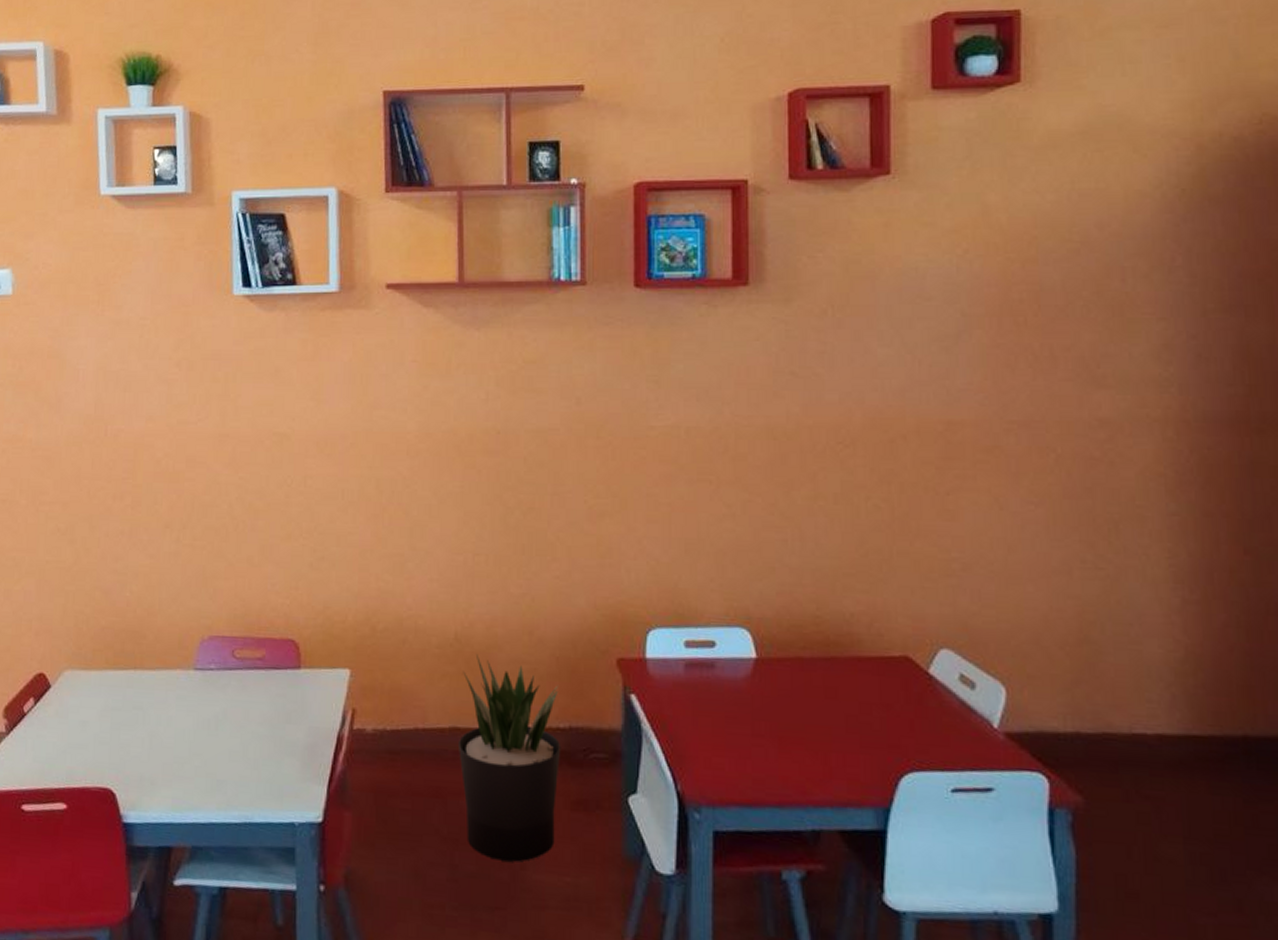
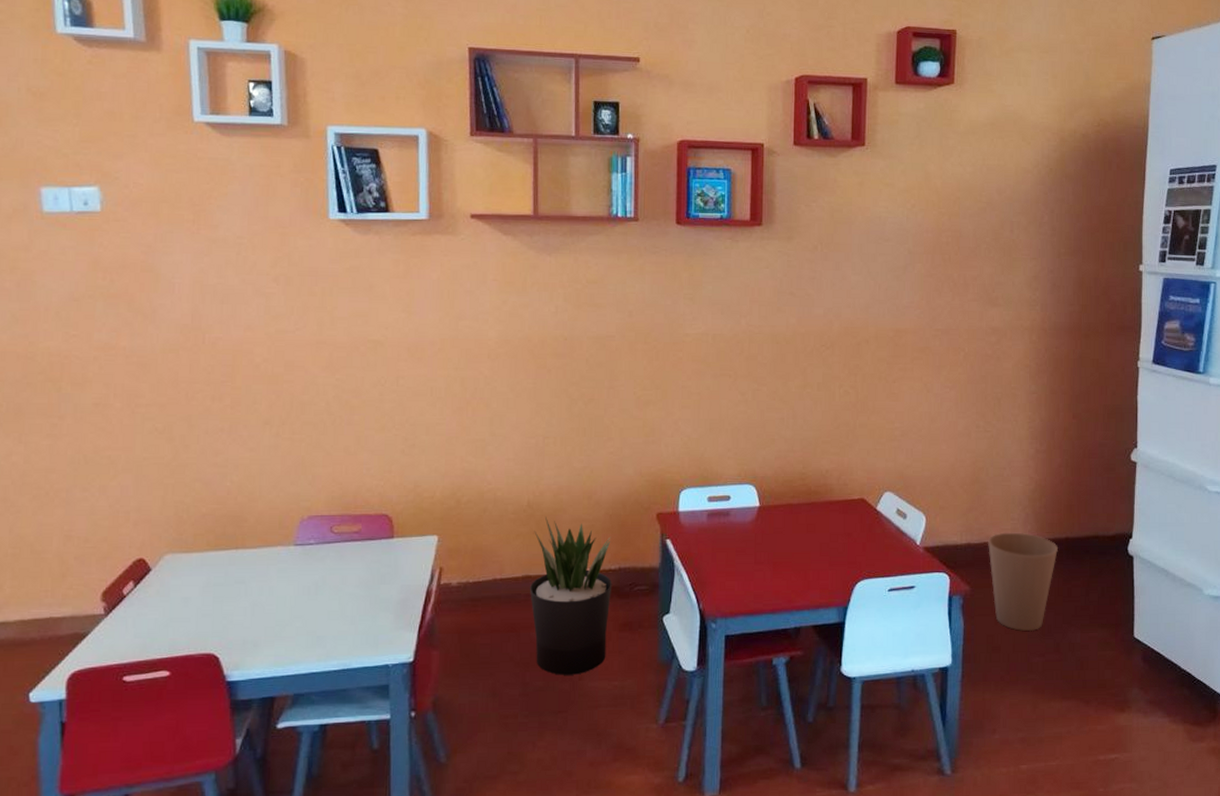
trash bin: none [1108,720,1230,876] -> present [987,532,1058,632]

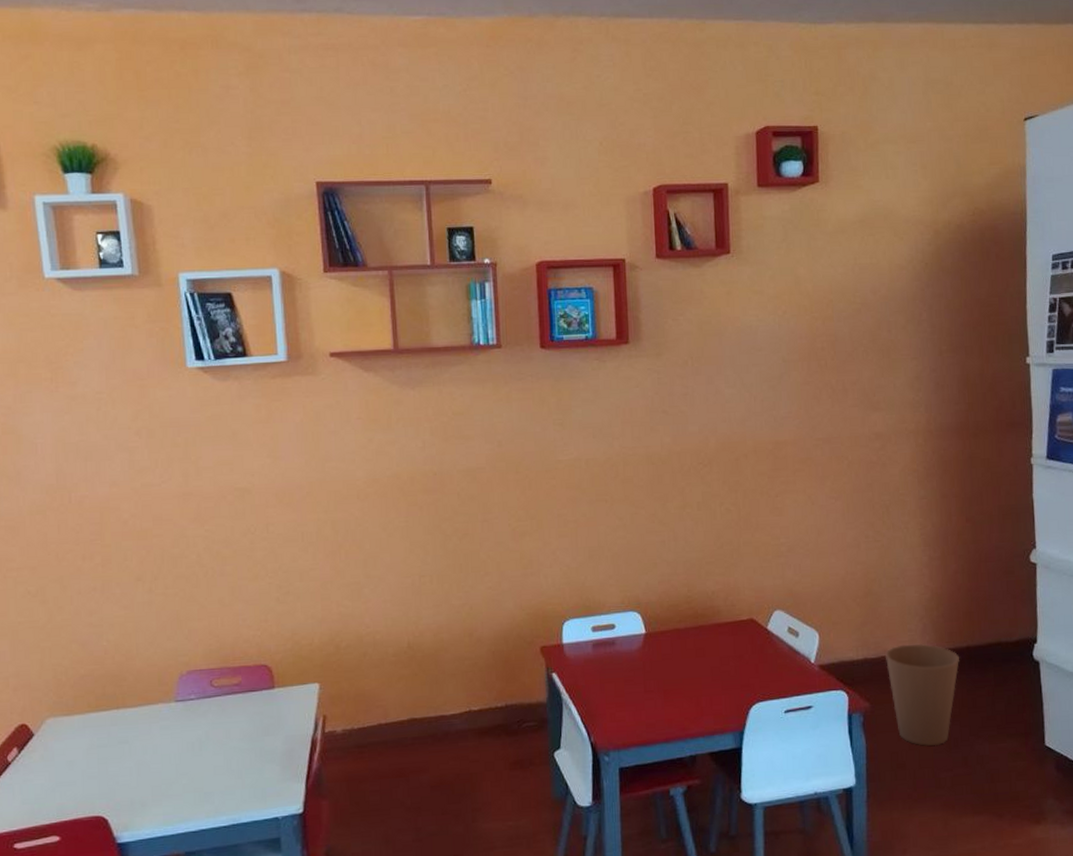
planter: present [530,516,613,675] -> none [416,656,500,818]

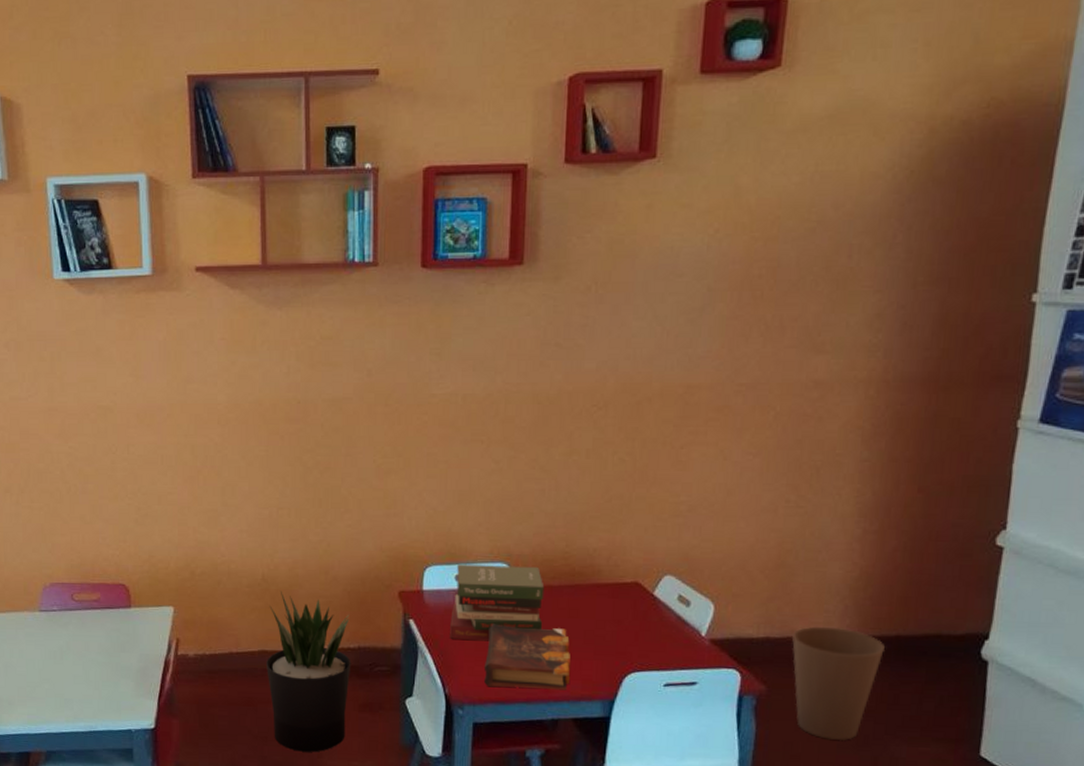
planter: none [416,656,500,818] -> present [267,590,352,752]
books: none [590,612,673,688] -> present [450,564,545,641]
book: none [624,668,702,731] -> present [483,624,570,690]

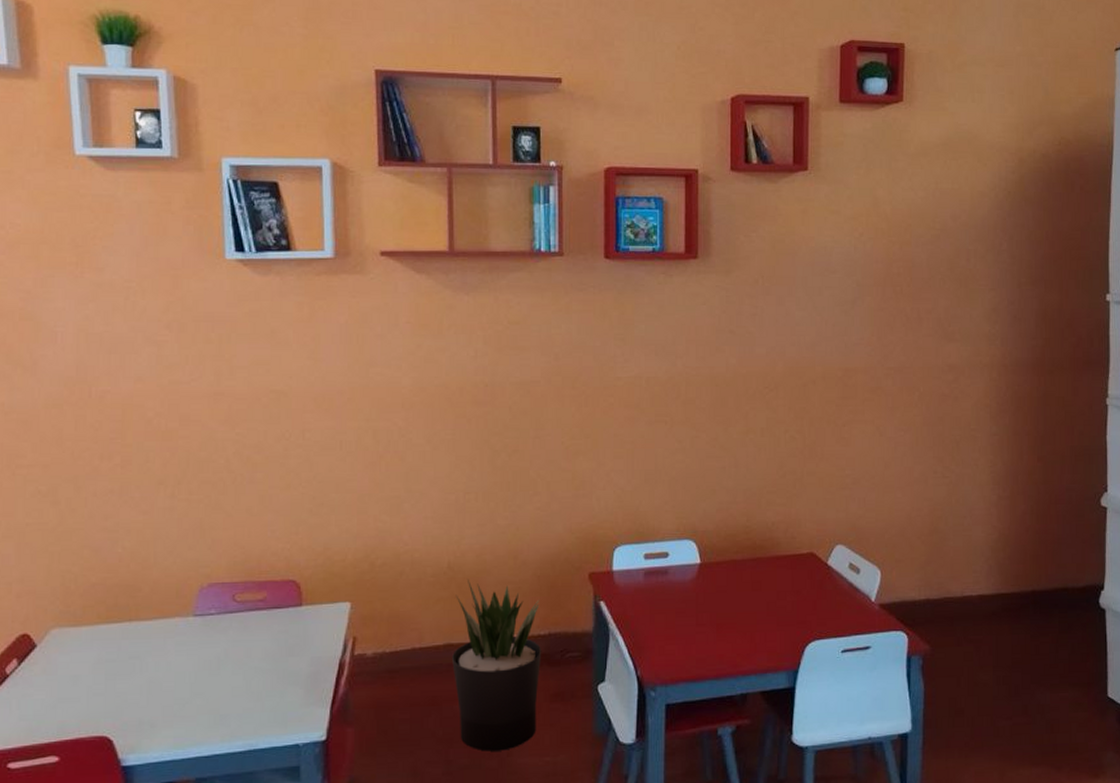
books: present [450,564,545,641] -> none [640,542,729,620]
book: present [483,624,570,690] -> none [674,601,756,666]
trash bin: present [791,626,885,741] -> none [947,586,1024,693]

